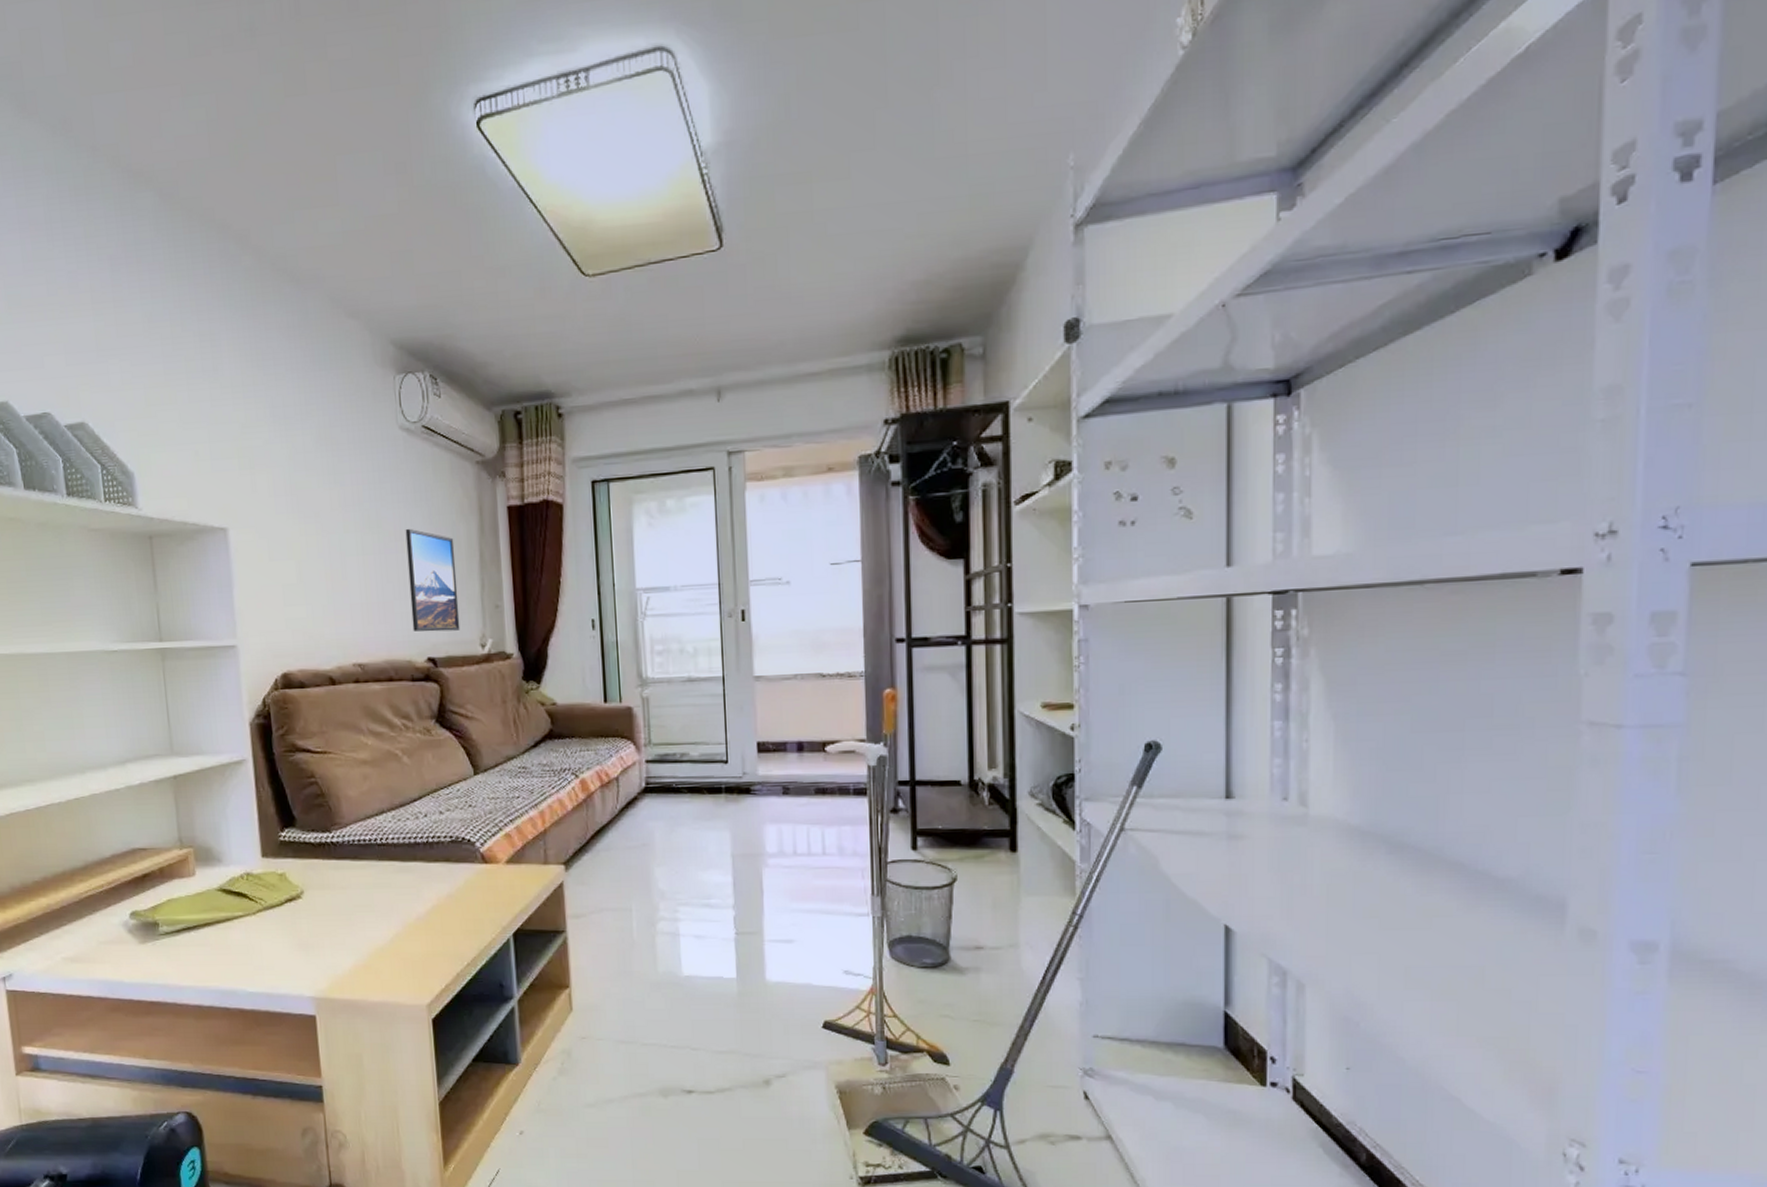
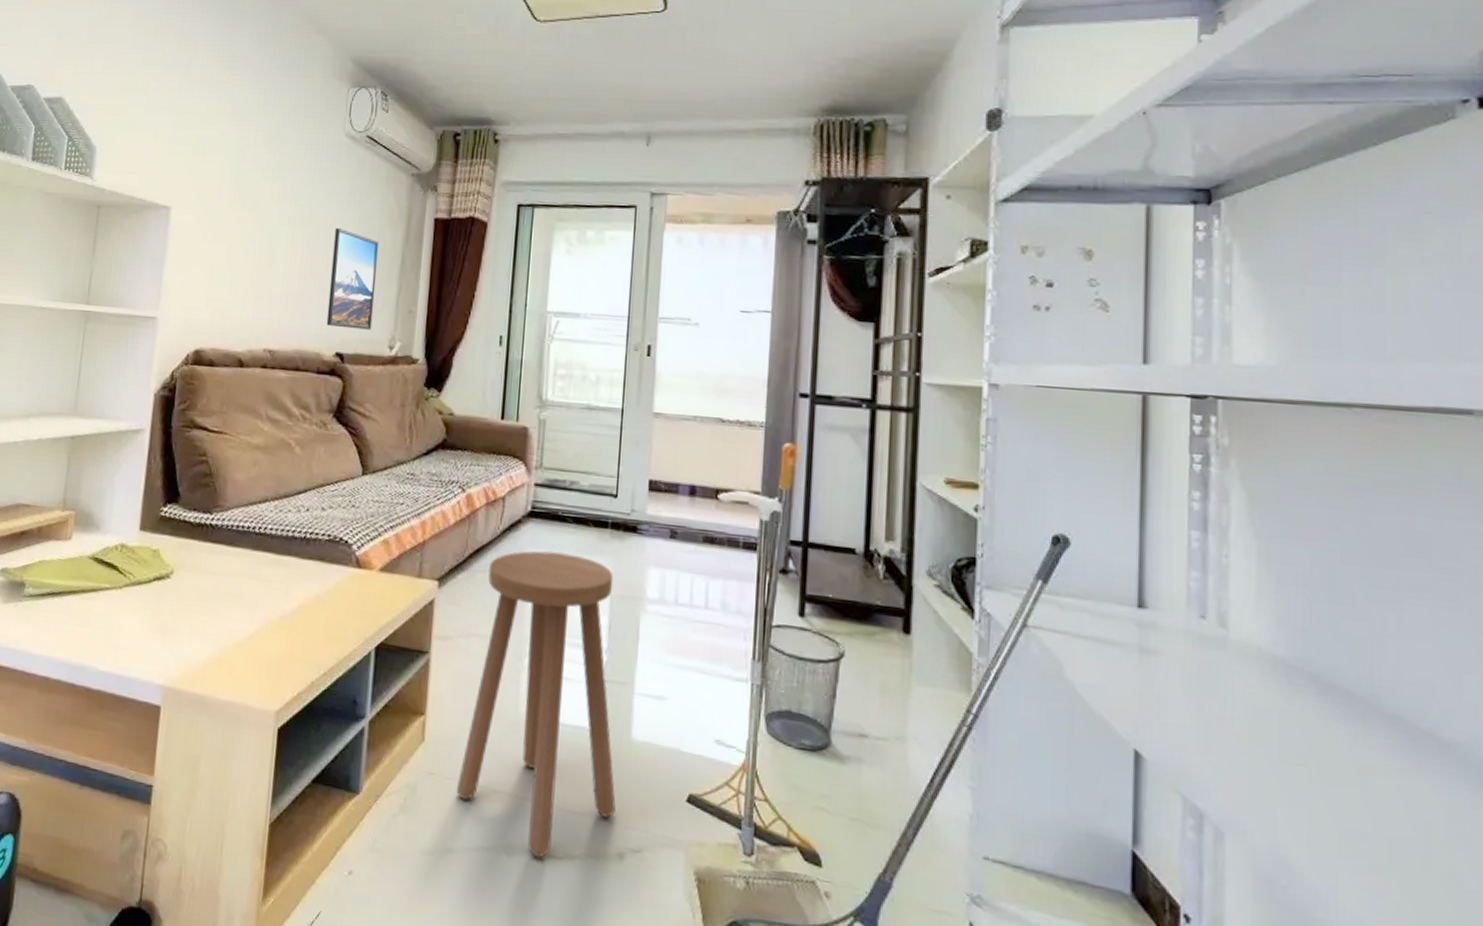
stool: none [608,821,758,1095] -> present [456,551,616,858]

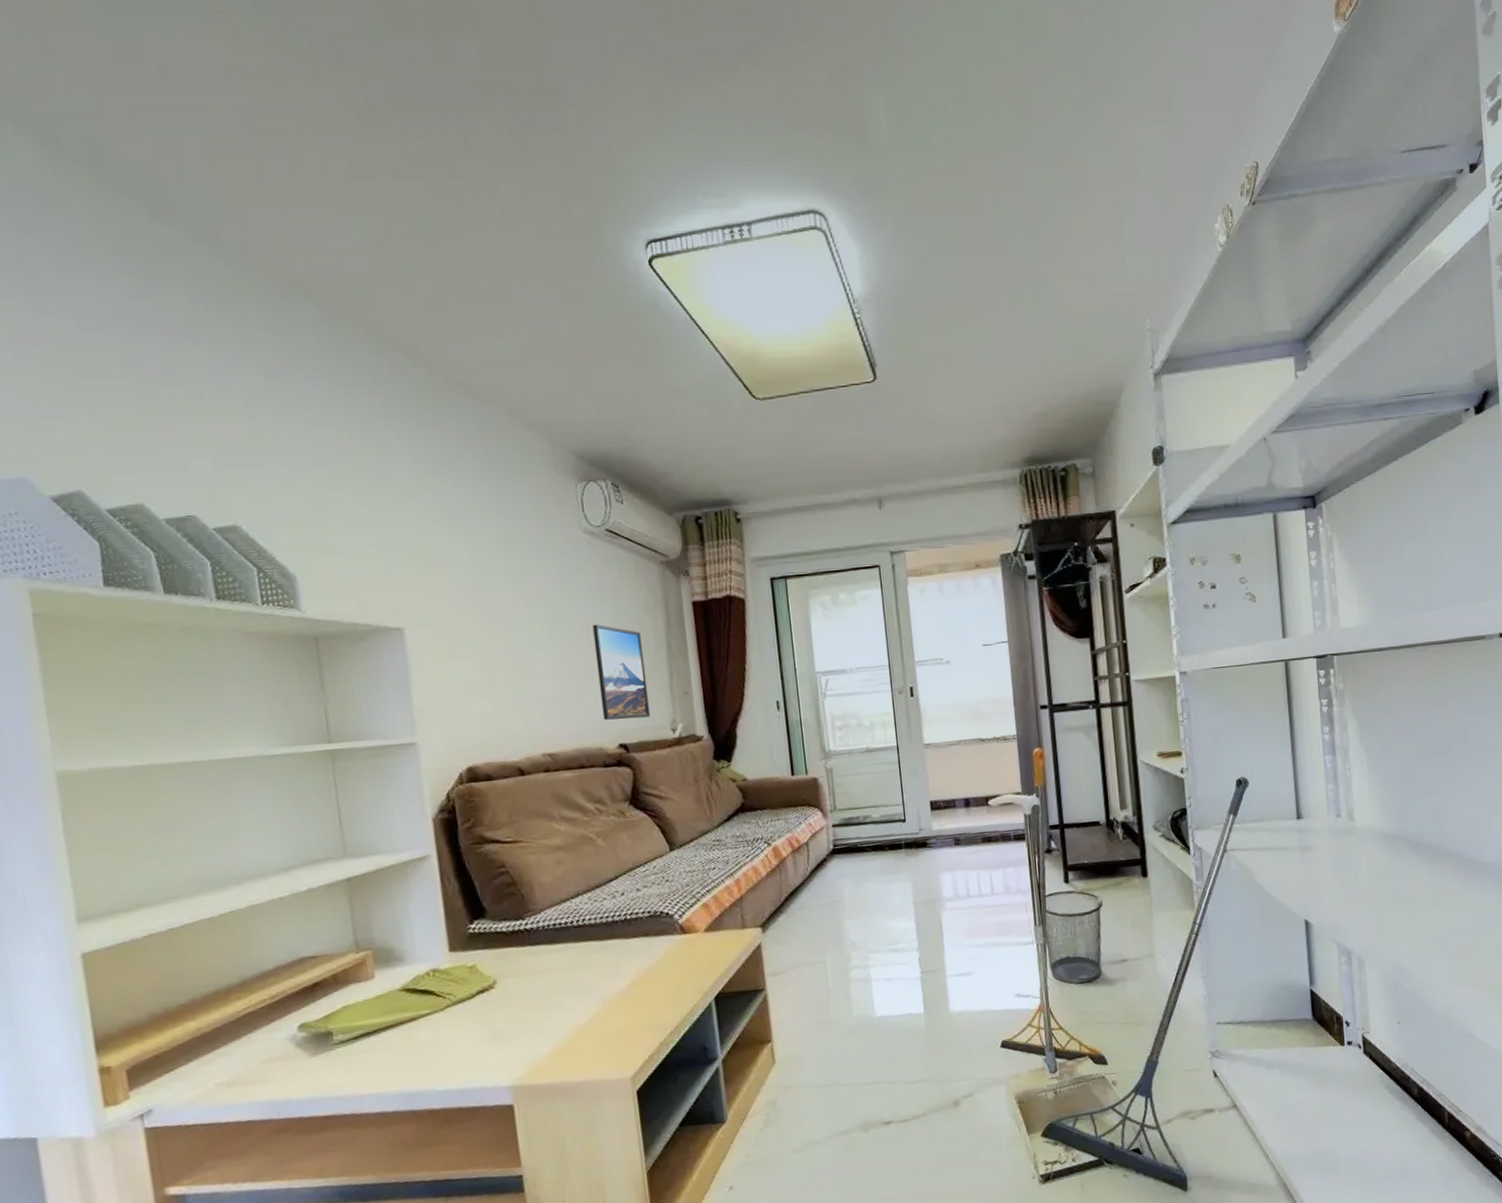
stool: present [456,551,616,858] -> none [804,877,947,1126]

